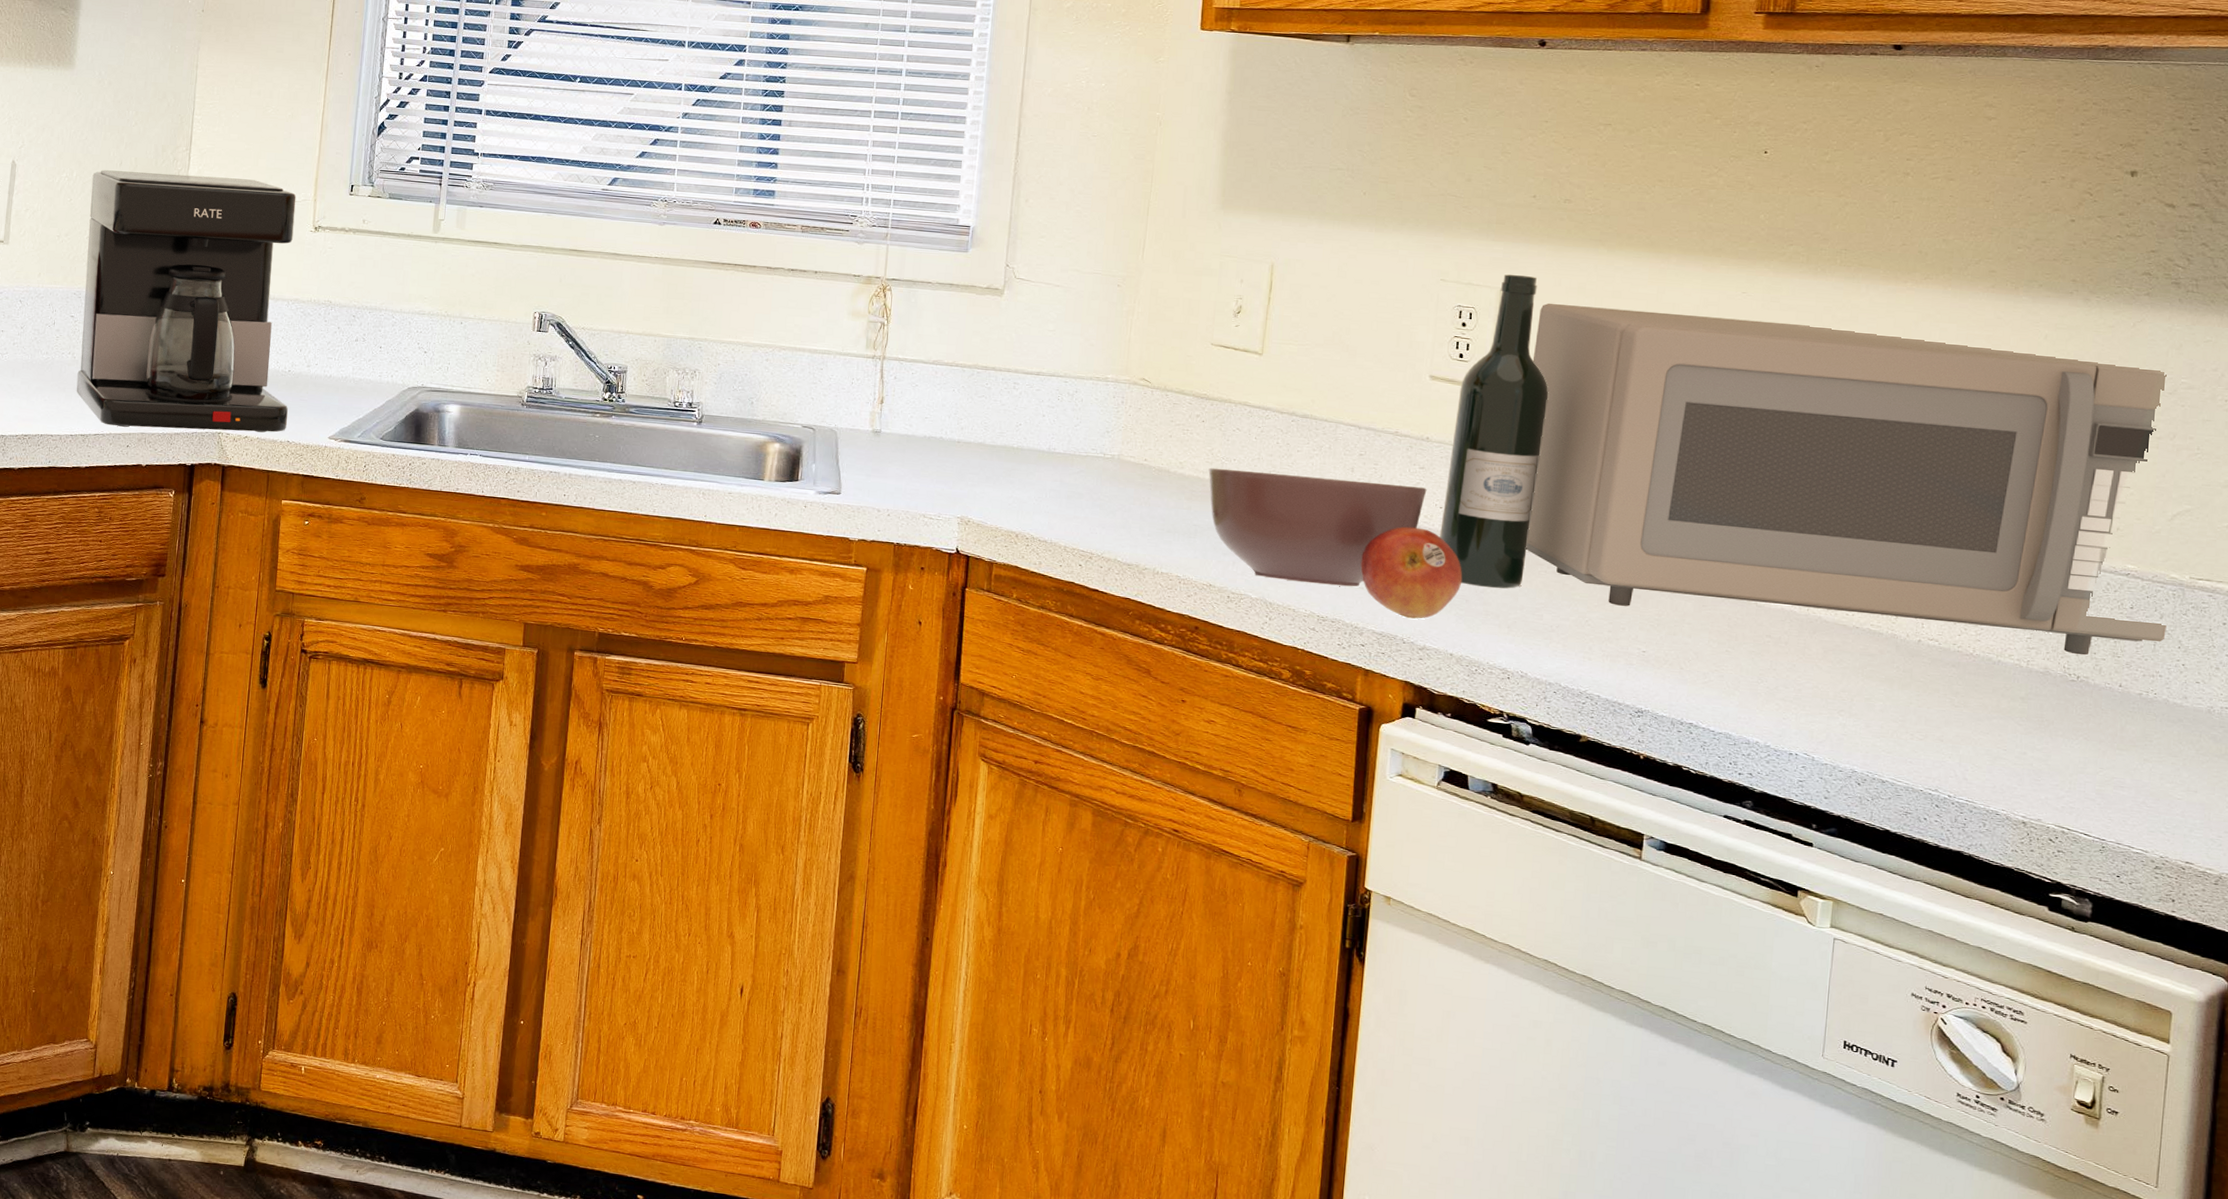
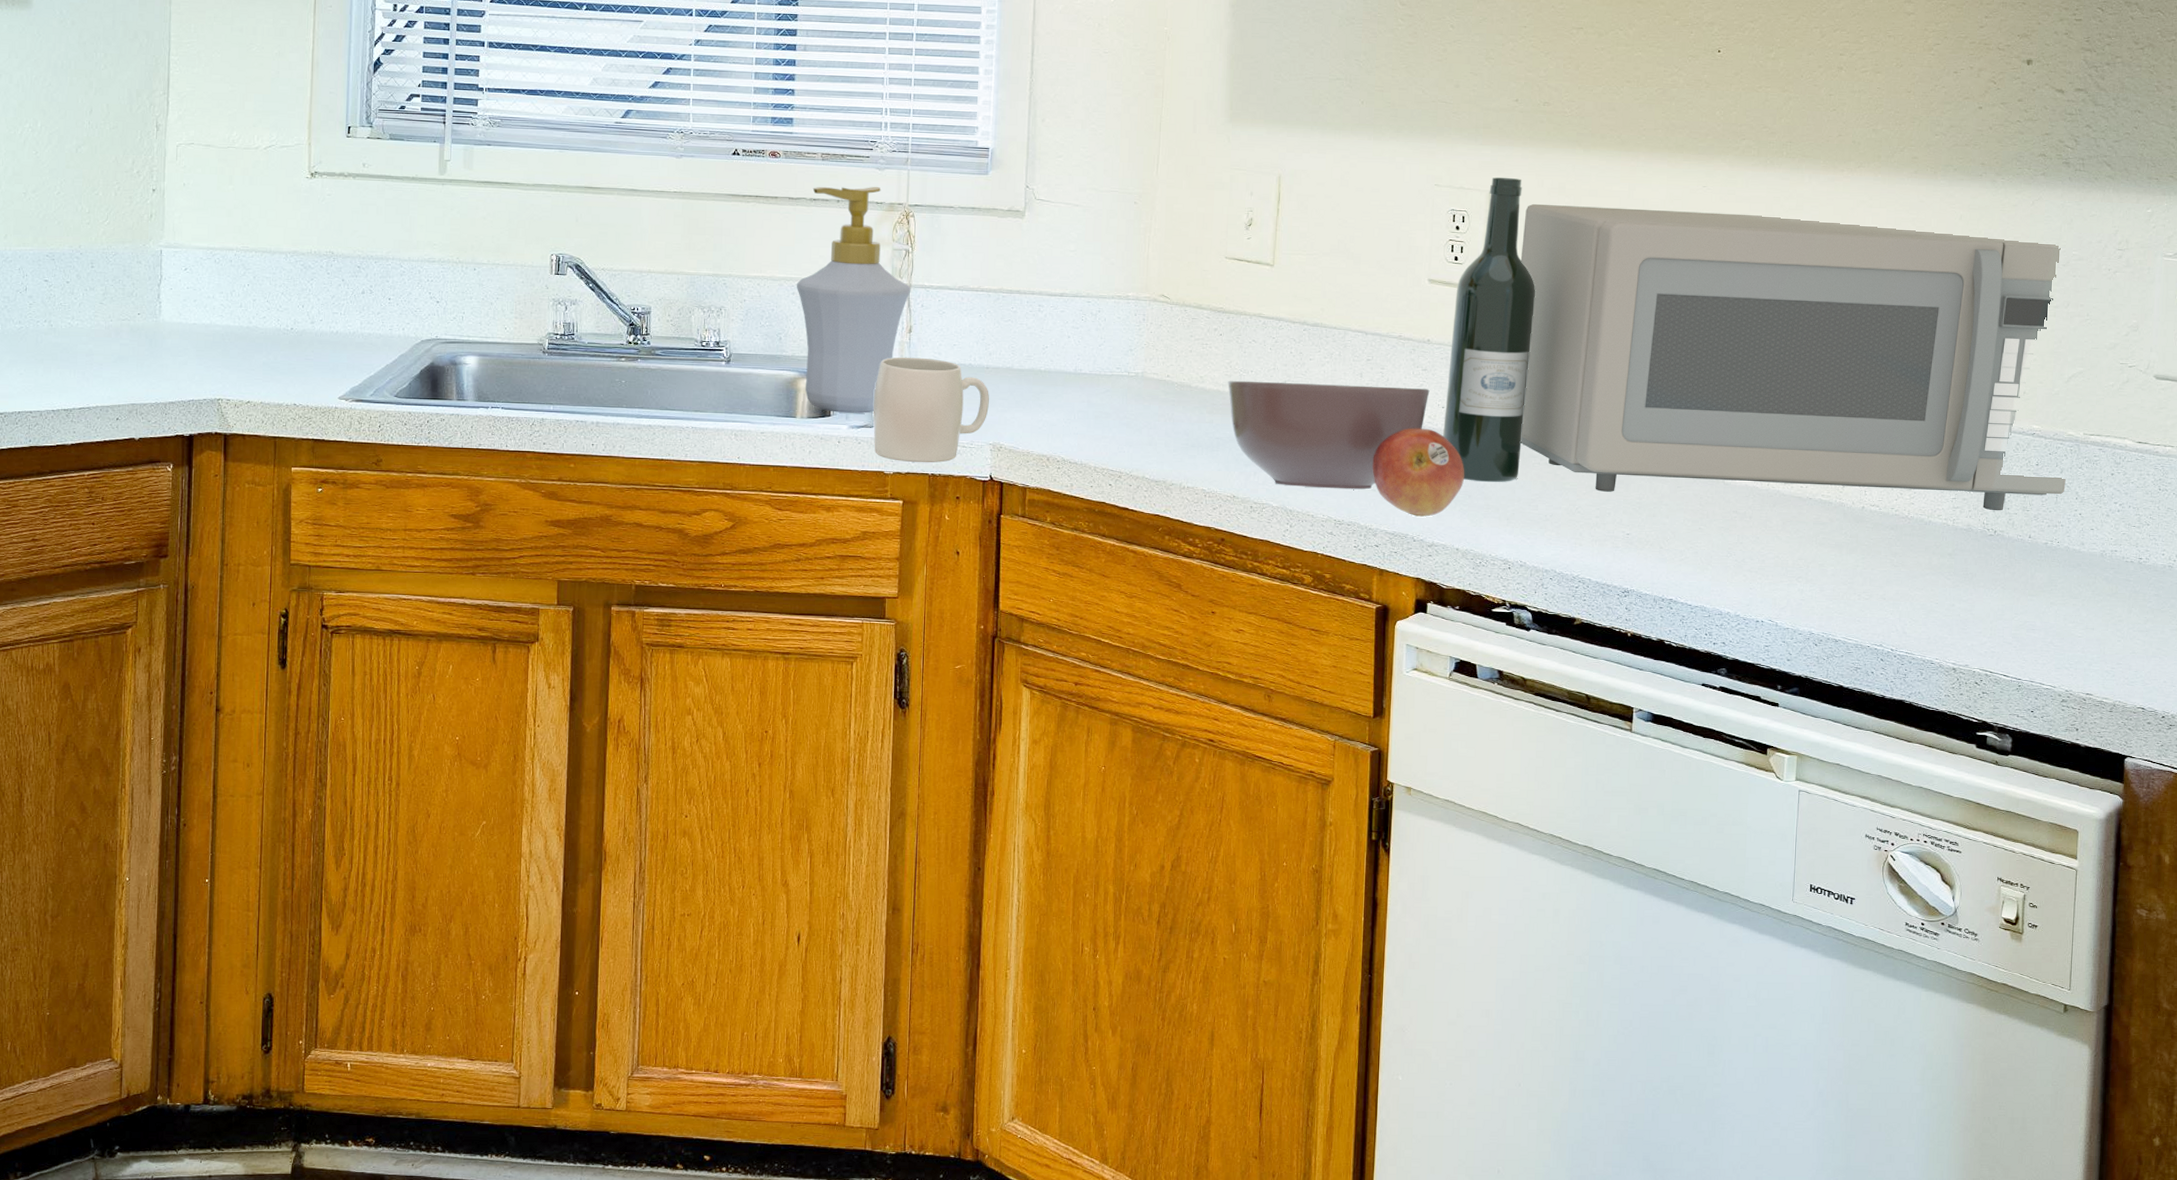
coffee maker: present [76,170,296,433] -> none [55,118,293,399]
soap bottle: none [771,257,885,480] -> present [797,186,911,413]
mug: none [840,426,959,533] -> present [873,357,989,463]

